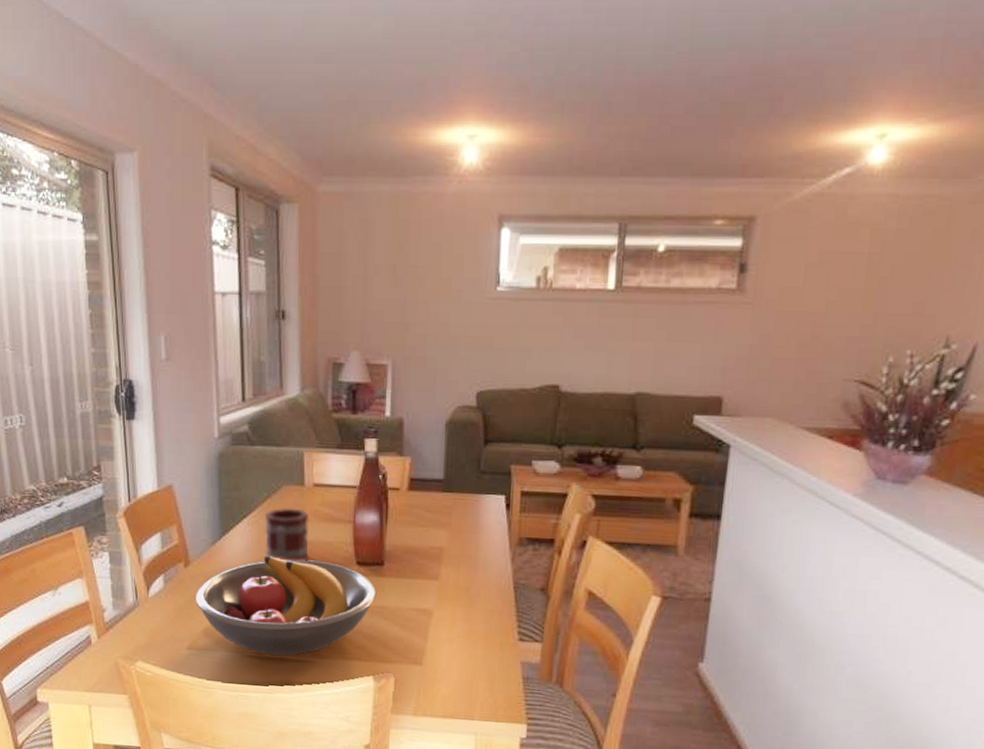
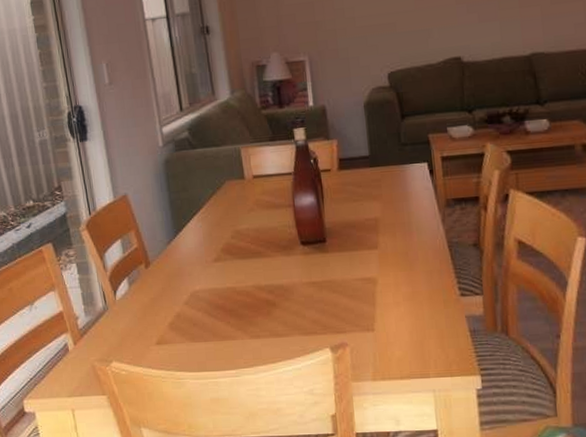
fruit bowl: present [196,555,377,656] -> none [158,246,323,340]
mug: present [264,508,309,562] -> none [212,200,257,250]

